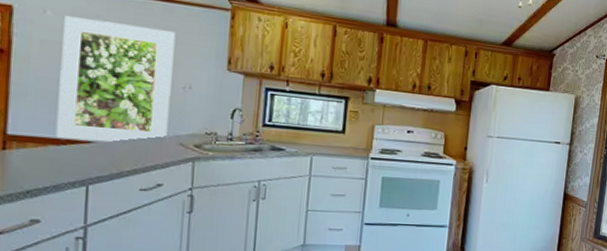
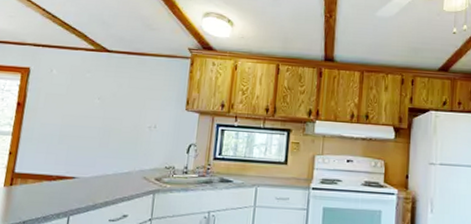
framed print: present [55,16,176,142] -> none [49,73,146,177]

